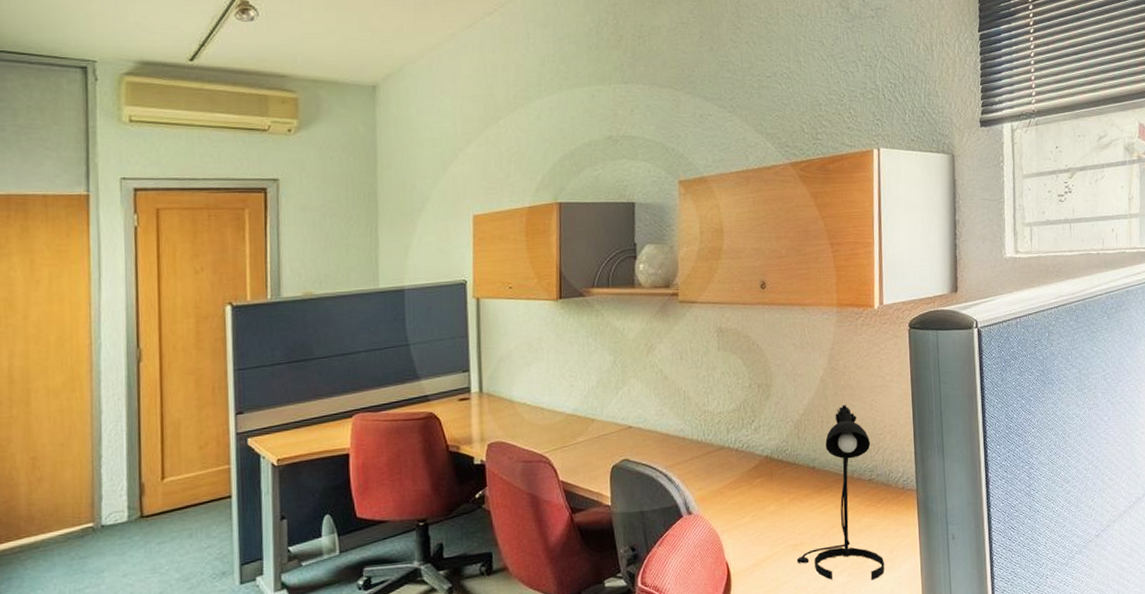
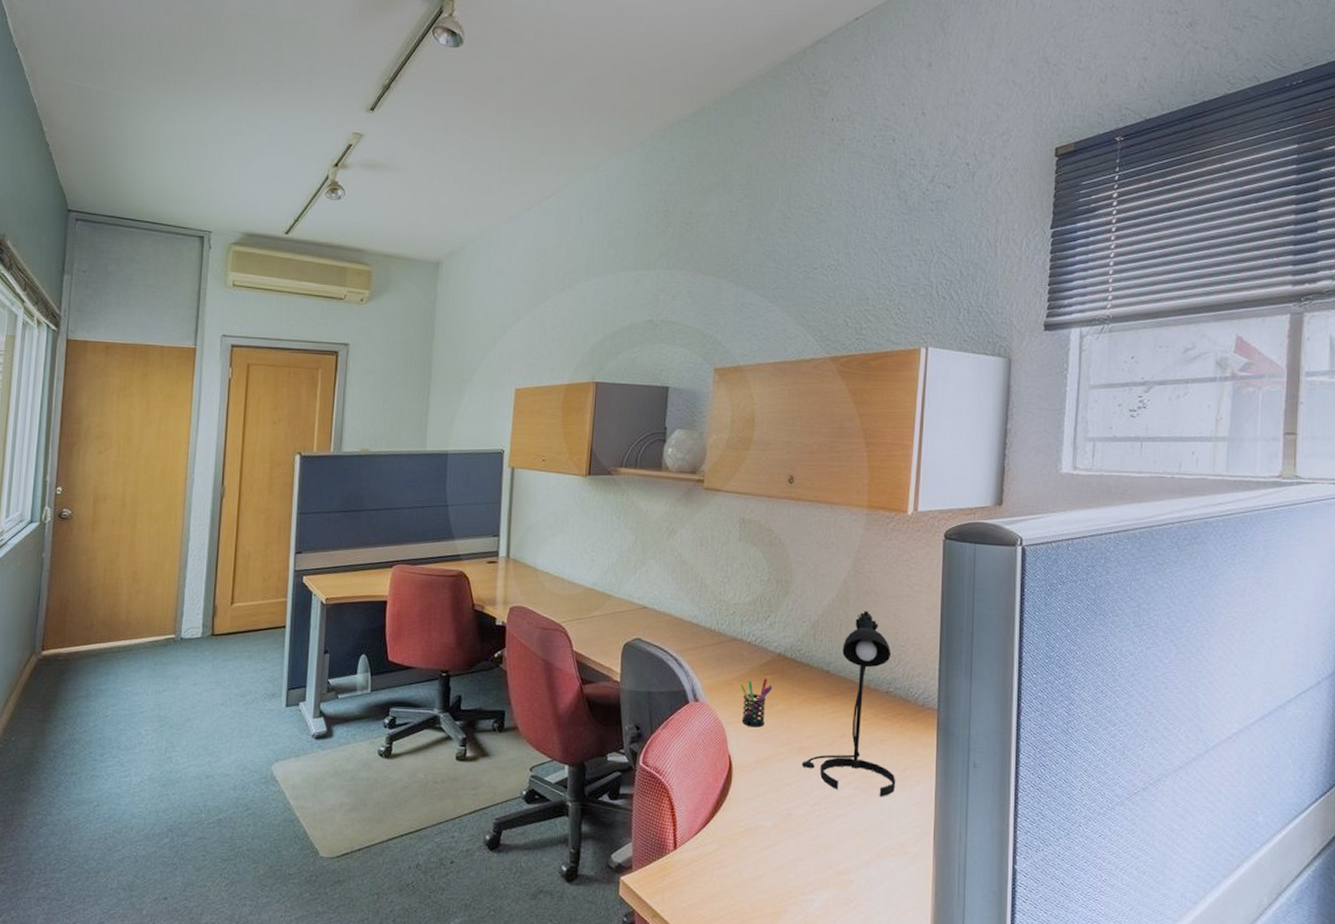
pen holder: none [731,482,762,532] -> present [740,678,772,728]

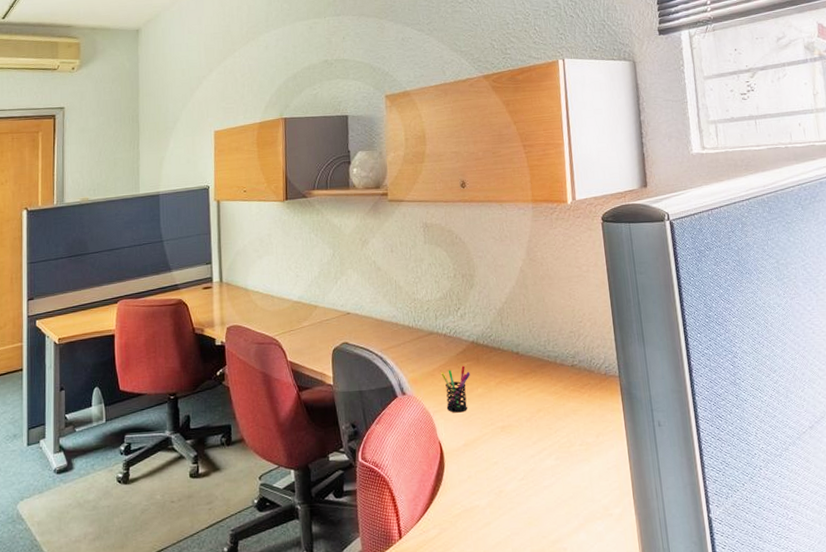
desk lamp: present [801,611,896,797] -> none [505,294,592,464]

